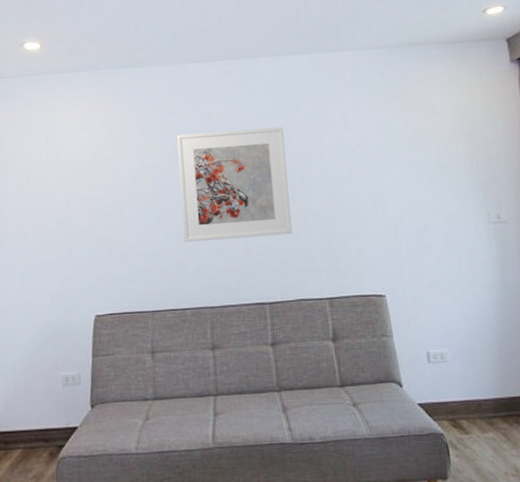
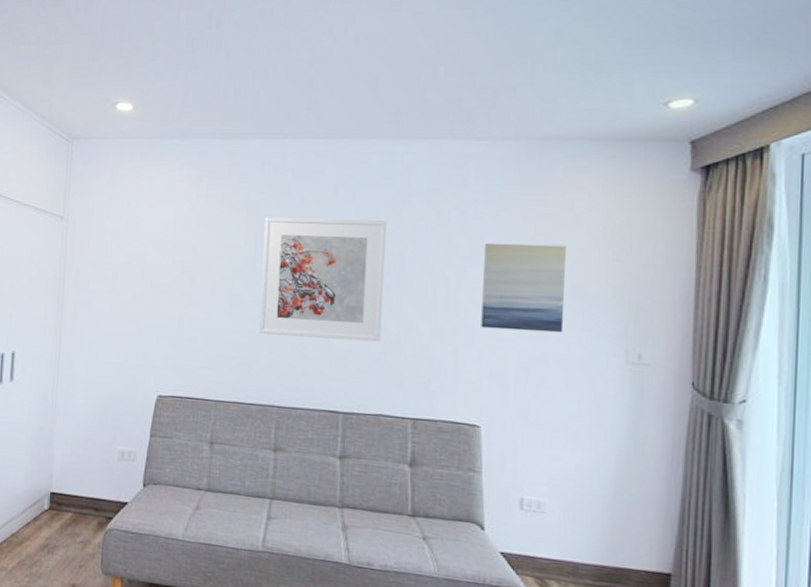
wall art: none [366,132,438,210] -> present [481,242,566,333]

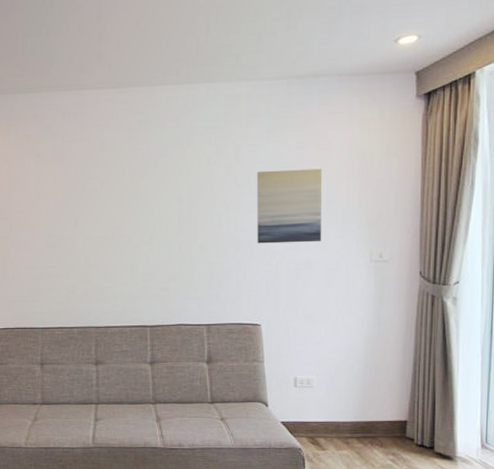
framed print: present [259,217,386,342] -> none [70,158,177,266]

